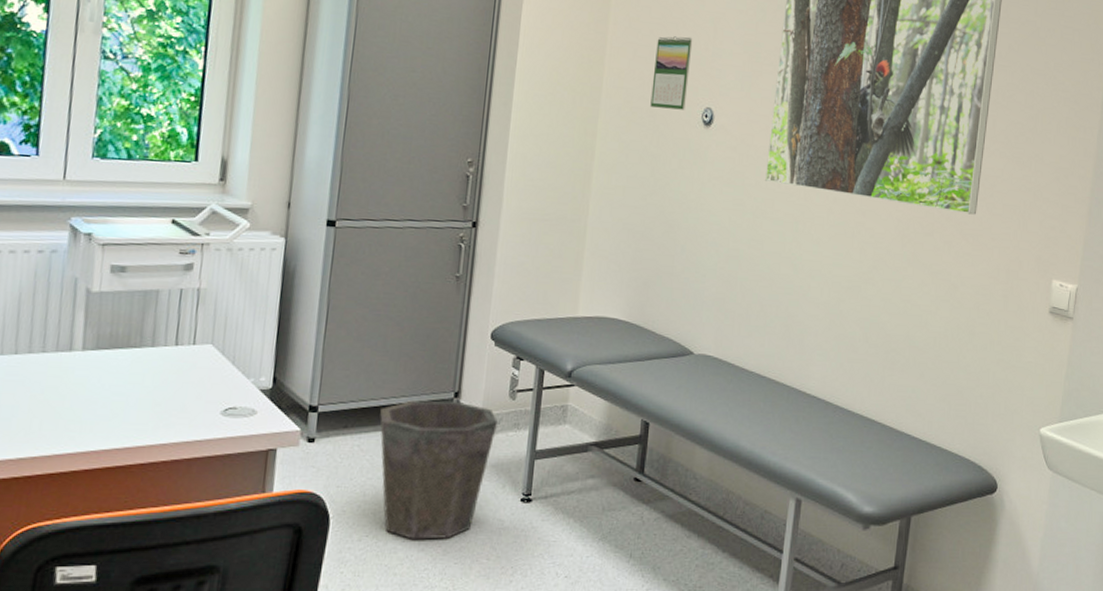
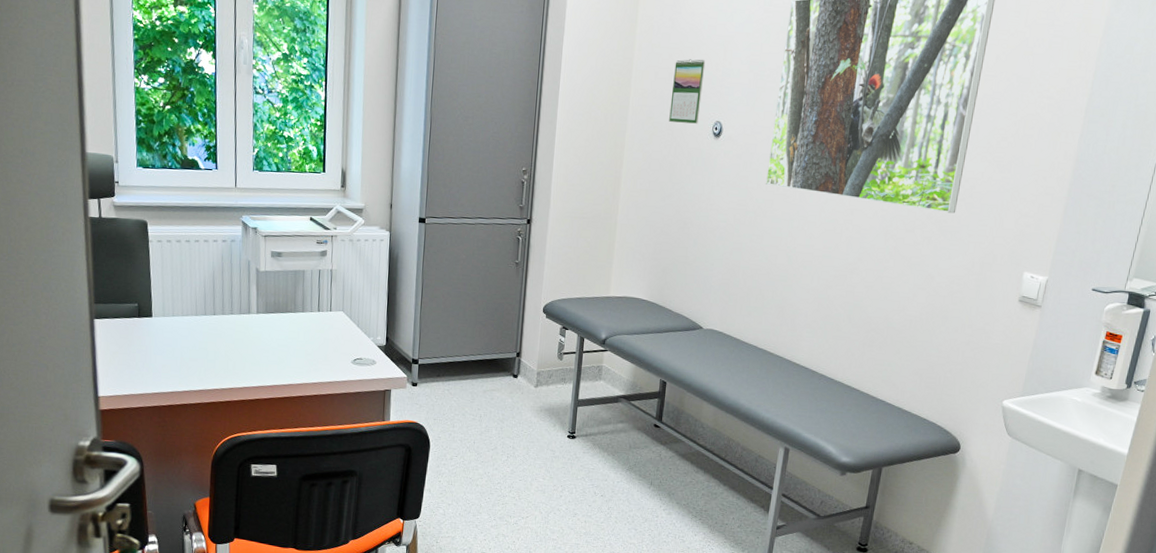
waste bin: present [380,400,499,540] -> none [462,358,550,462]

